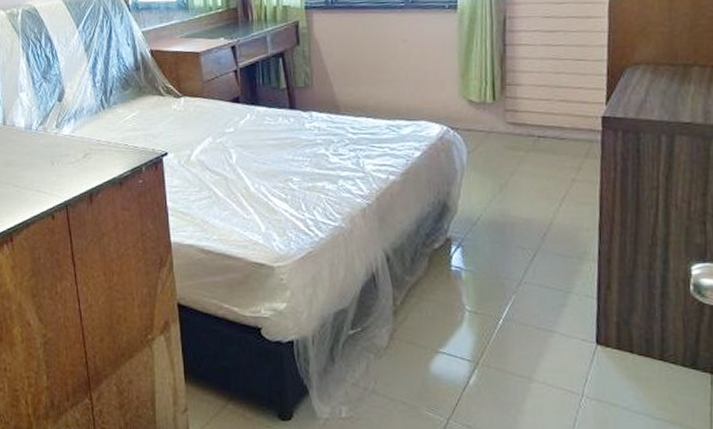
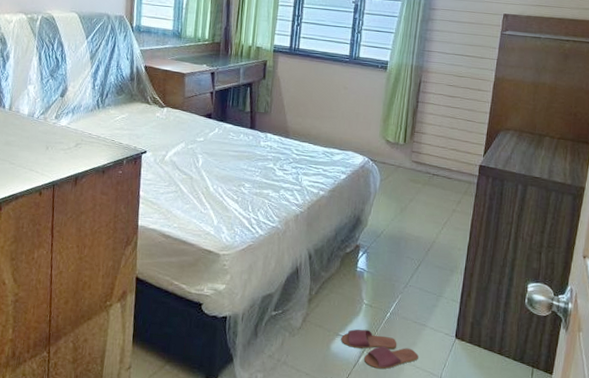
slippers: none [442,342,549,390] -> present [341,329,419,369]

